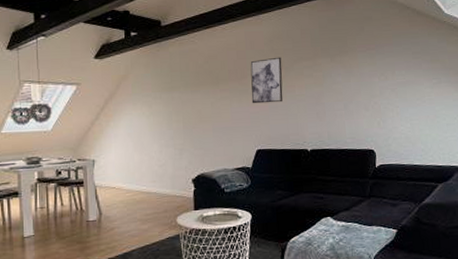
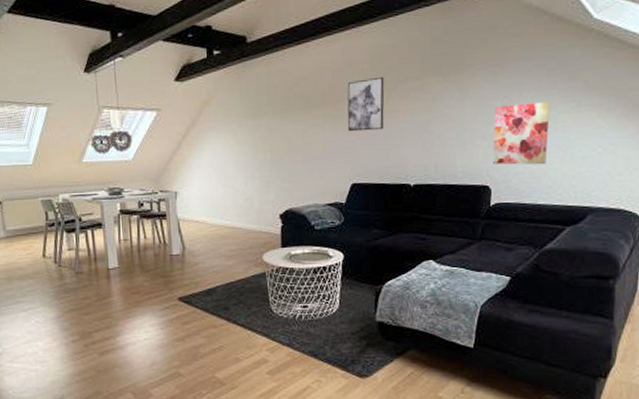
wall art: none [374,79,419,132] -> present [492,102,550,165]

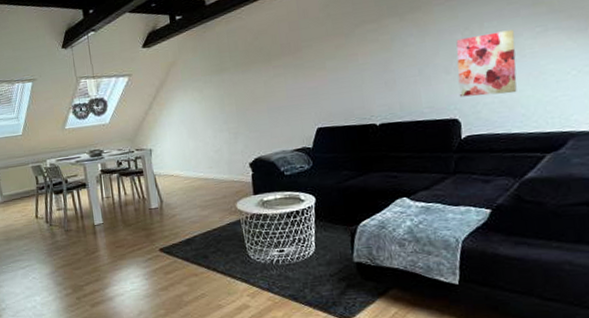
wall art: present [347,76,385,132] -> none [304,22,345,79]

